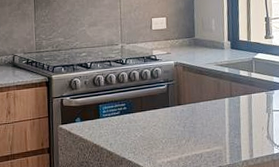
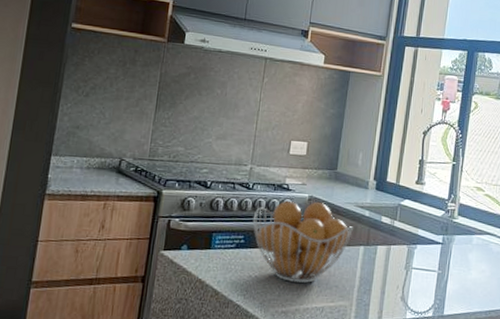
fruit basket: none [130,67,217,136] -> present [252,201,353,283]

